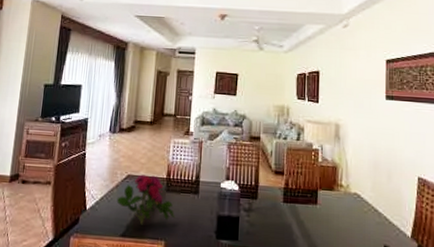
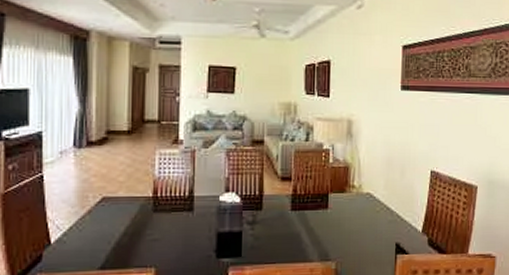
flower: present [116,174,175,225] -> none [90,195,166,254]

